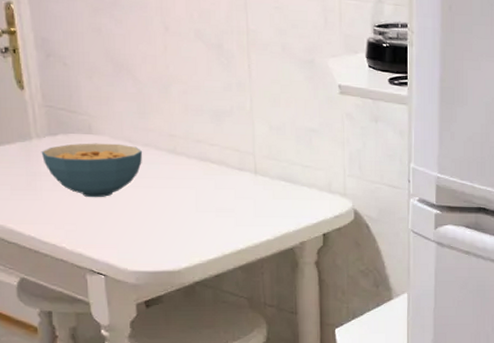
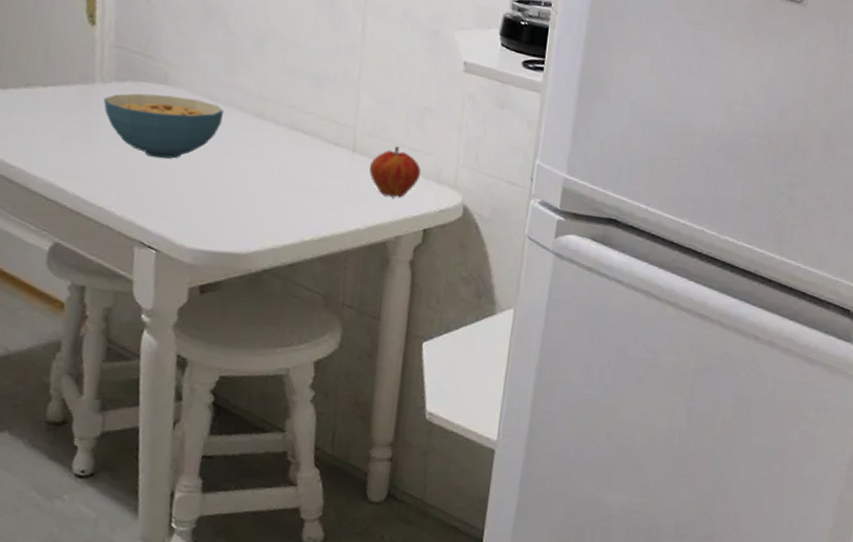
fruit: none [270,166,315,210] -> present [369,146,422,198]

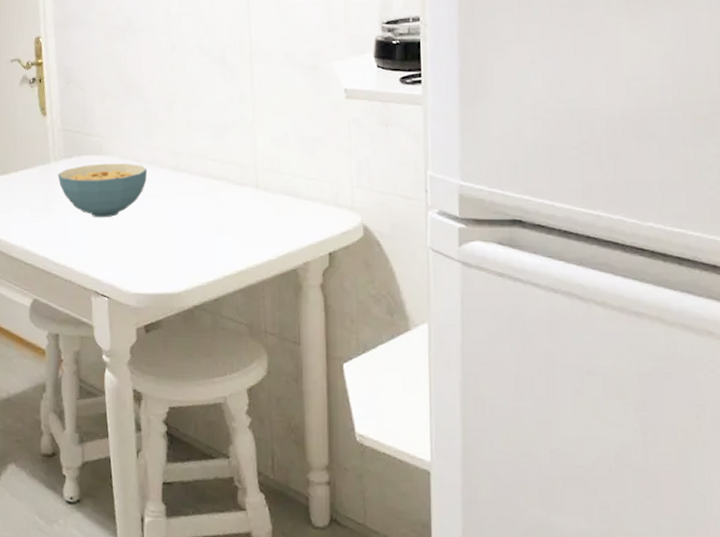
fruit: present [369,146,422,198] -> none [272,178,320,227]

